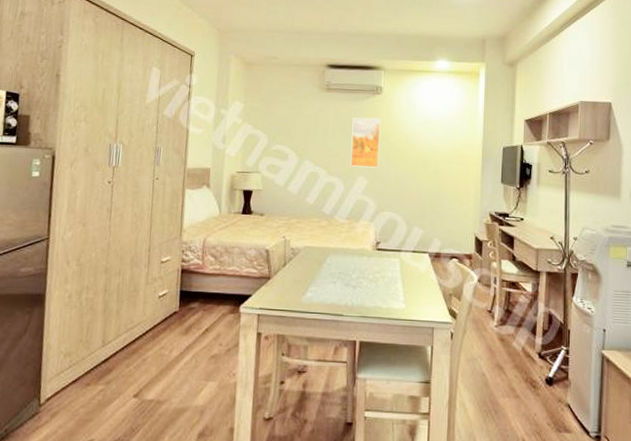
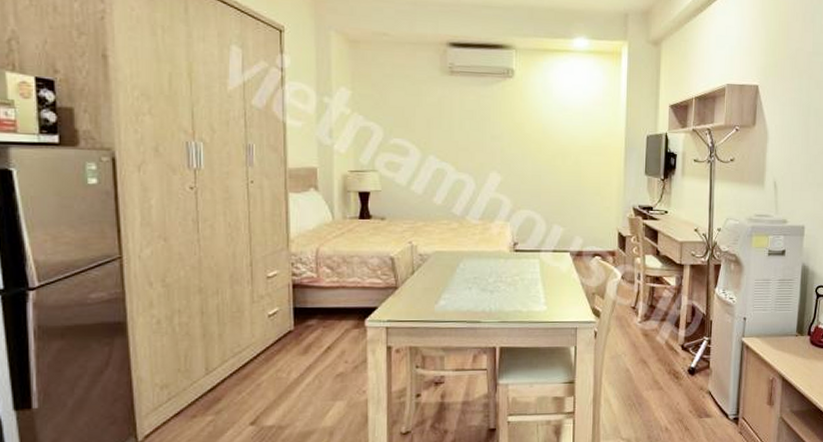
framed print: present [350,117,381,168] -> none [481,105,514,162]

